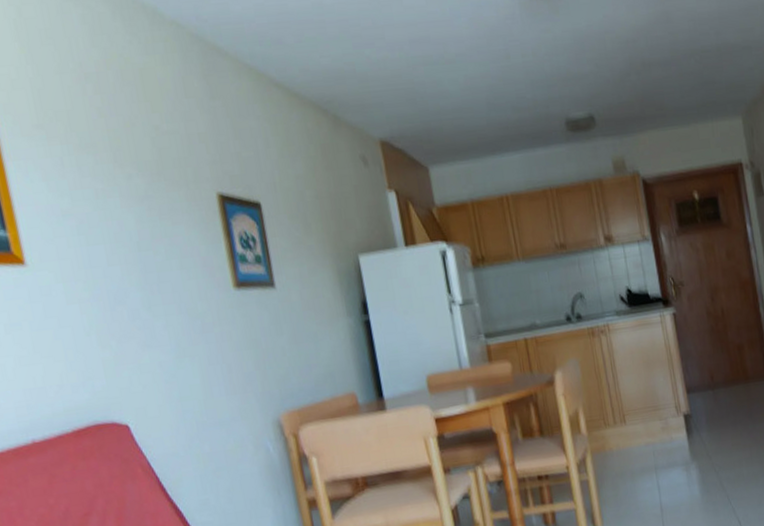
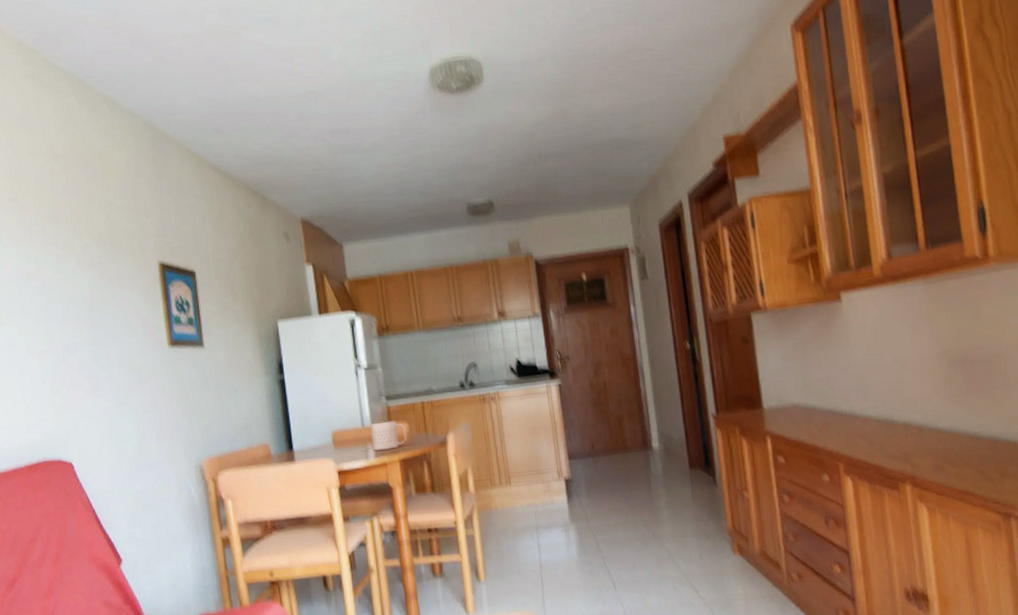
mug: none [469,360,511,394] -> present [371,421,408,451]

